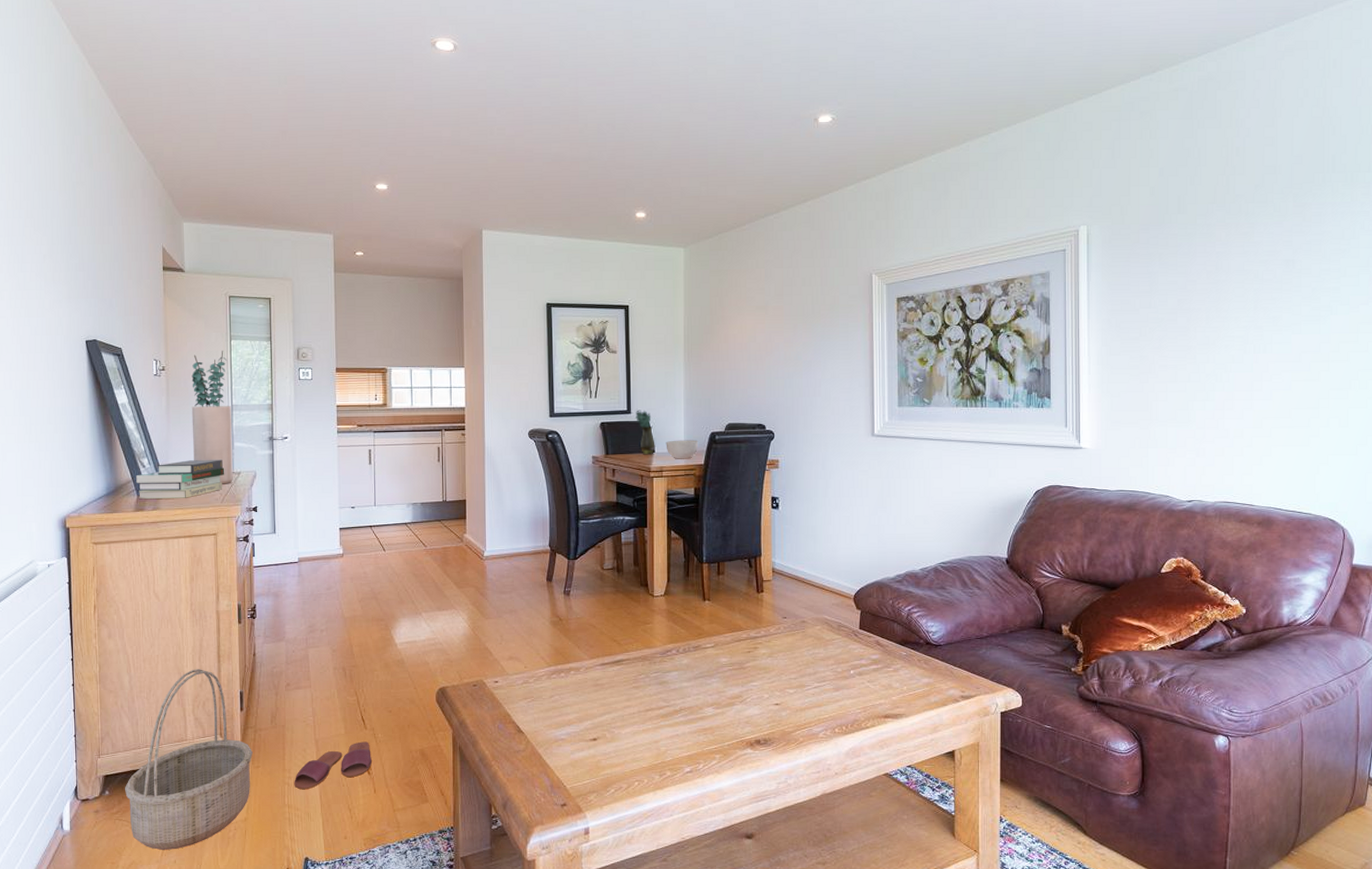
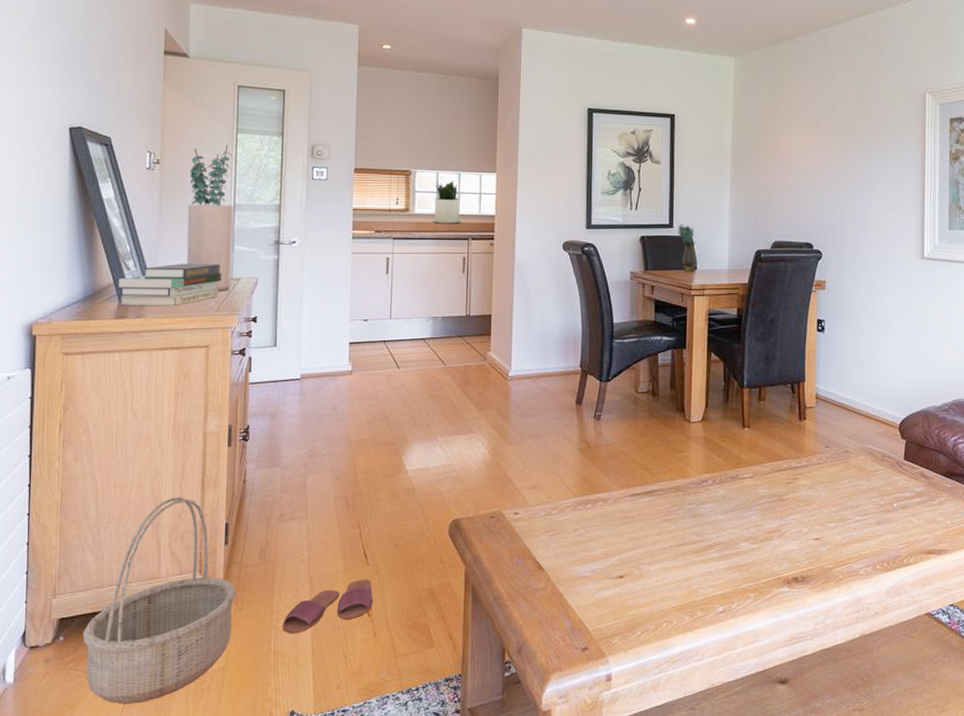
planter: none [407,376,435,417] -> present [431,180,462,224]
bowl: present [666,440,699,459] -> none [708,257,743,278]

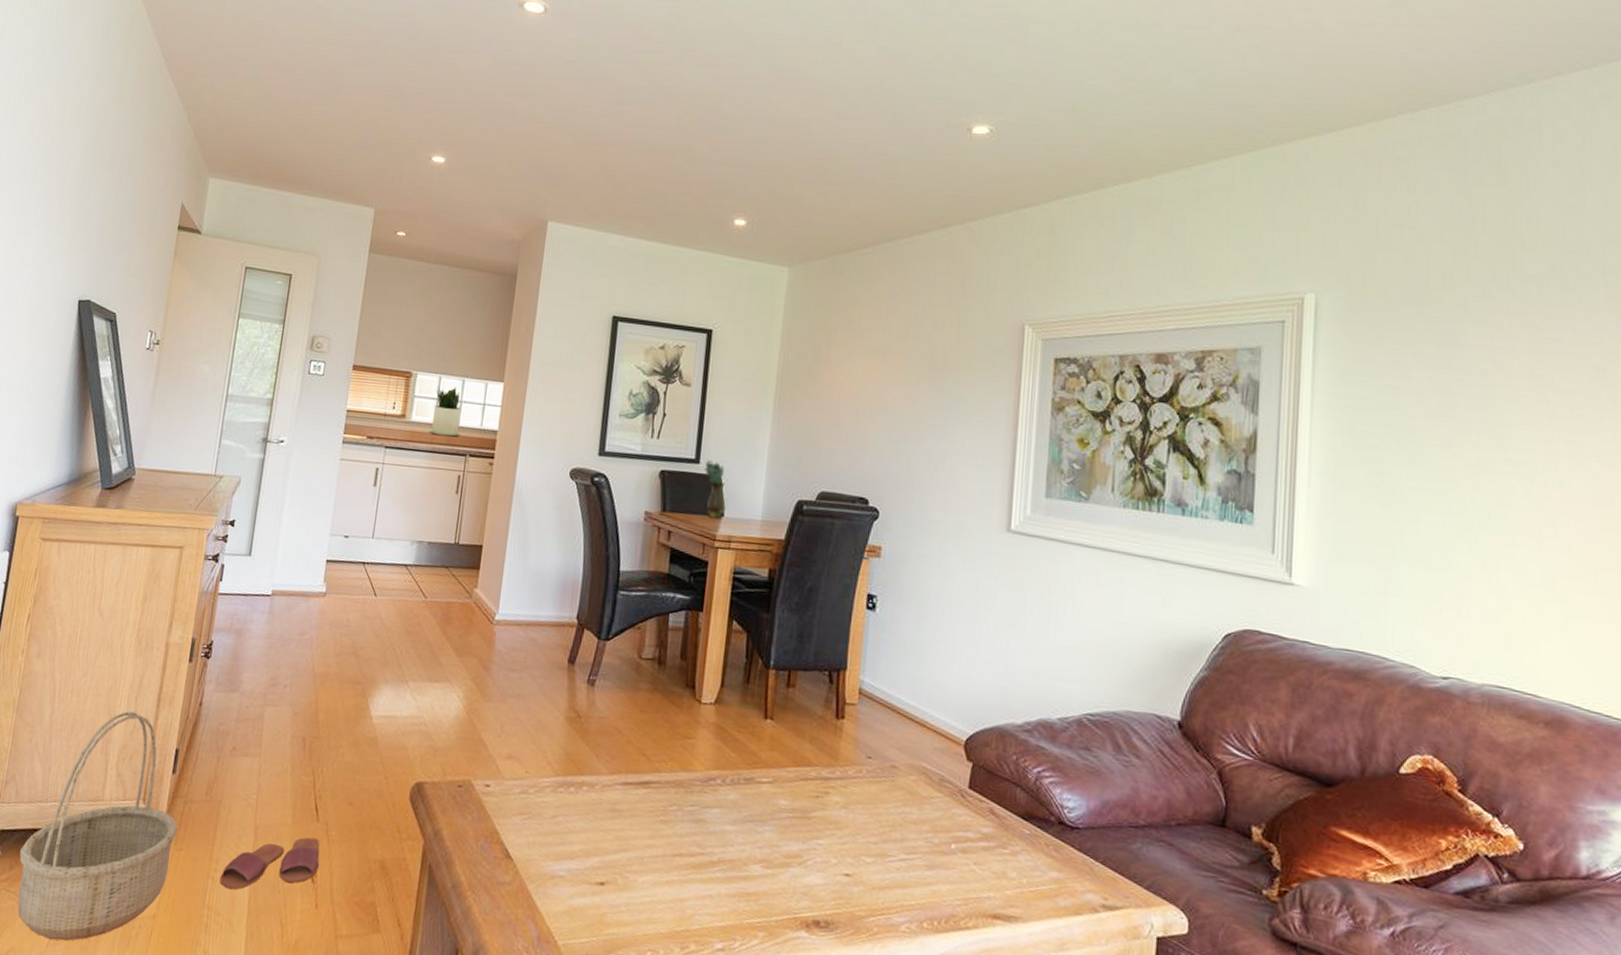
books: present [118,263,222,306] -> none [101,453,206,500]
vase: present [186,145,233,291] -> none [172,329,230,489]

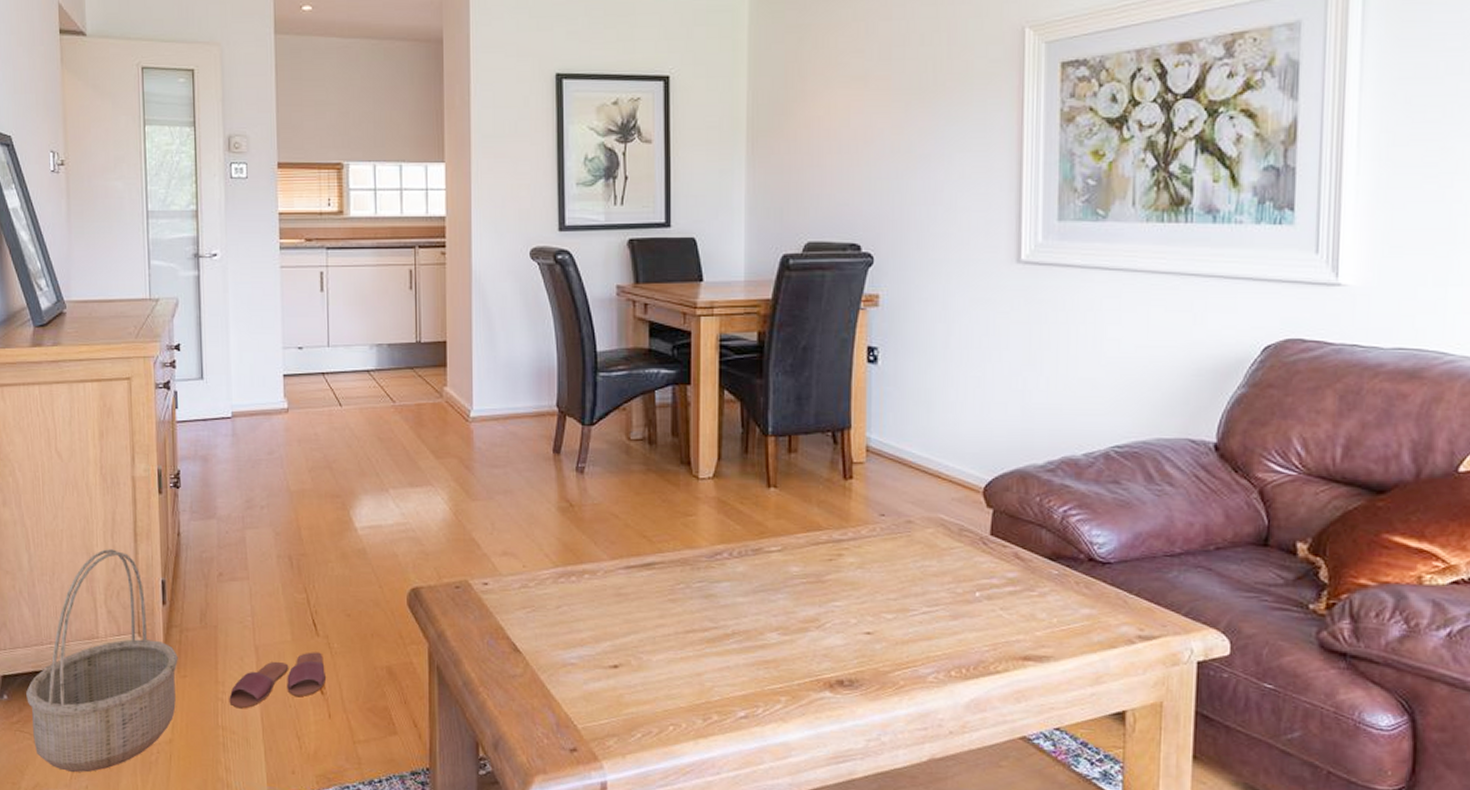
planter: present [428,386,462,437] -> none [370,174,406,229]
vase: present [703,458,726,519] -> none [675,220,704,285]

